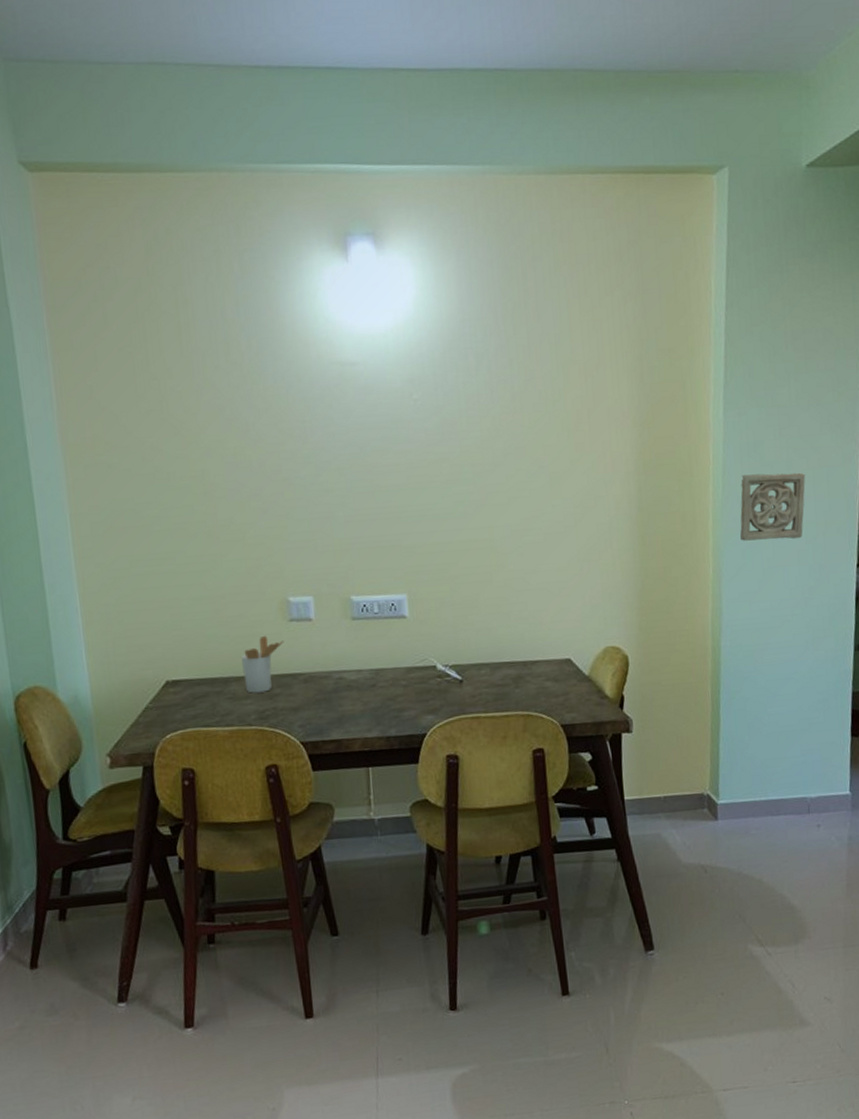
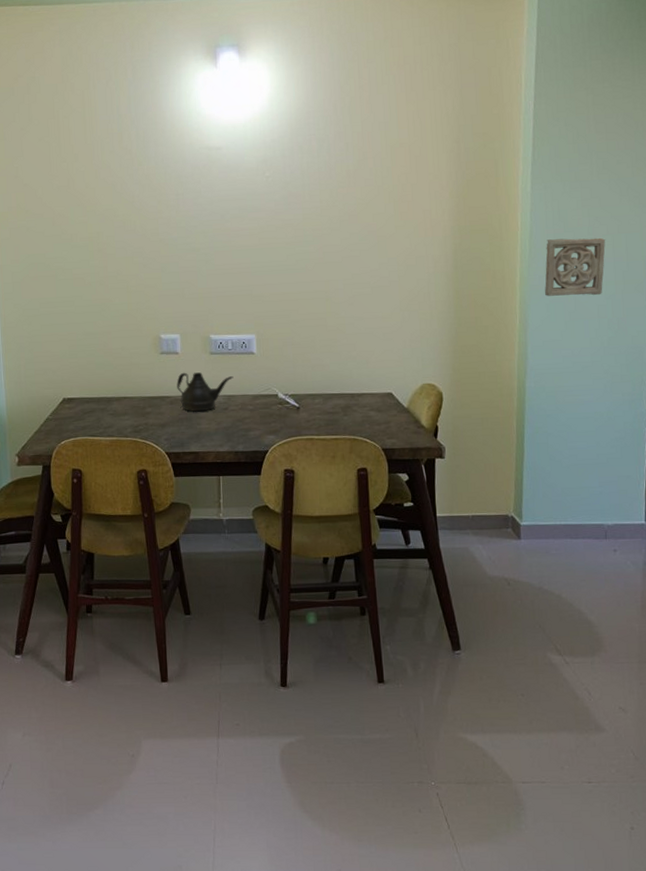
utensil holder: present [241,635,284,693] -> none [122,364,156,411]
teapot: none [311,642,382,691] -> present [177,372,234,411]

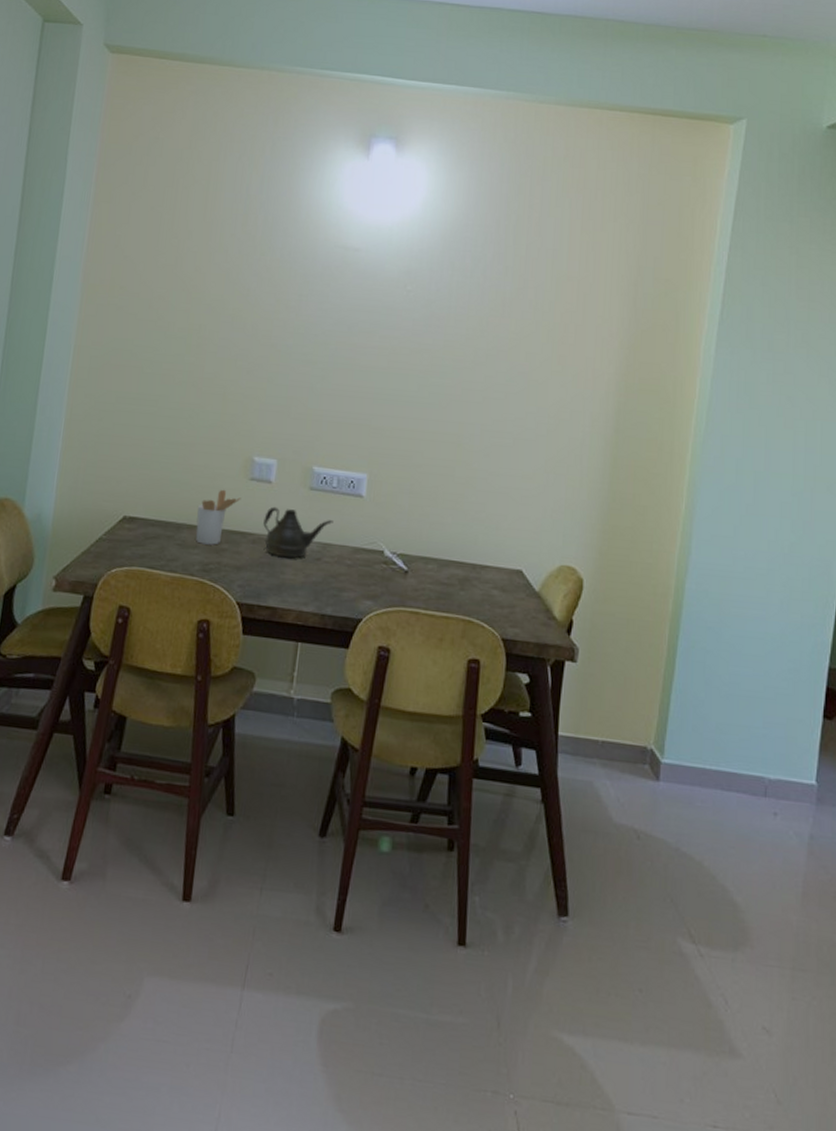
utensil holder: none [122,364,156,411] -> present [195,489,241,545]
wall ornament: present [545,237,606,296] -> none [720,414,798,490]

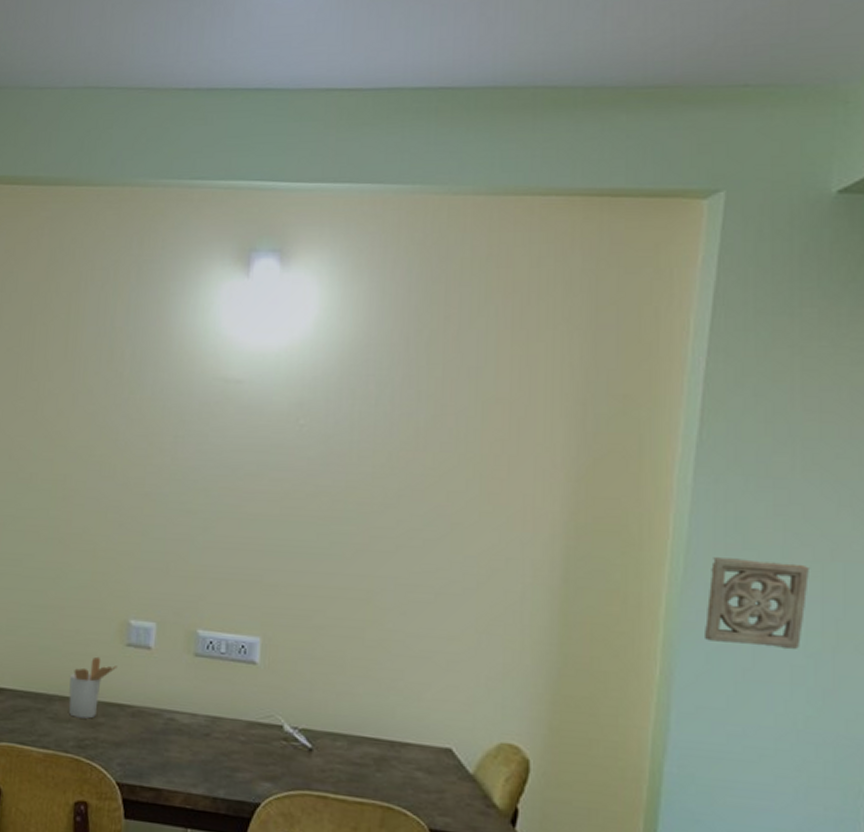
teapot: present [263,506,334,558] -> none [143,675,223,733]
wall ornament: none [720,414,798,490] -> present [705,557,811,650]

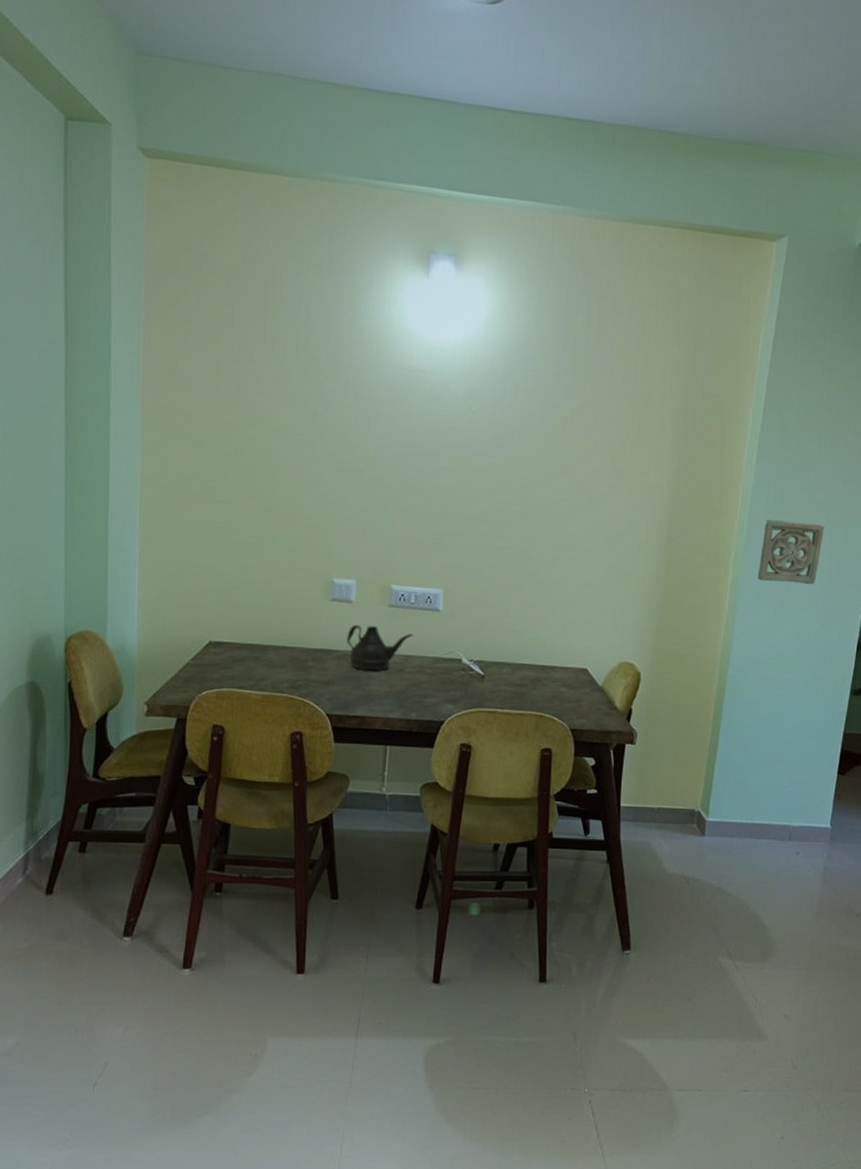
utensil holder: present [68,656,118,719] -> none [282,610,324,664]
teapot: none [143,675,223,733] -> present [347,624,413,670]

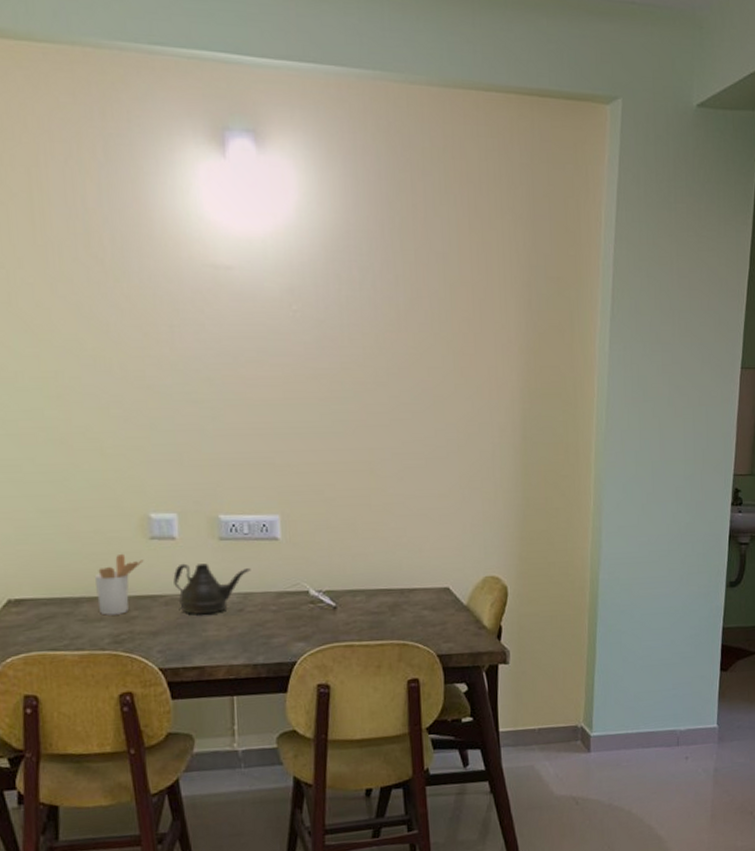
utensil holder: none [282,610,324,664] -> present [95,553,144,616]
wall ornament: present [758,520,825,585] -> none [621,409,686,476]

